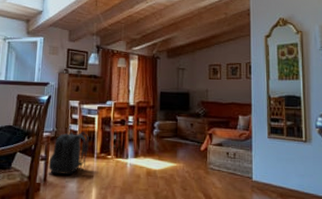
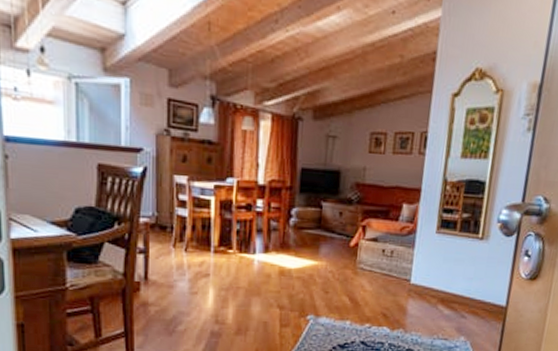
backpack: present [48,131,89,175] -> none [149,217,203,272]

